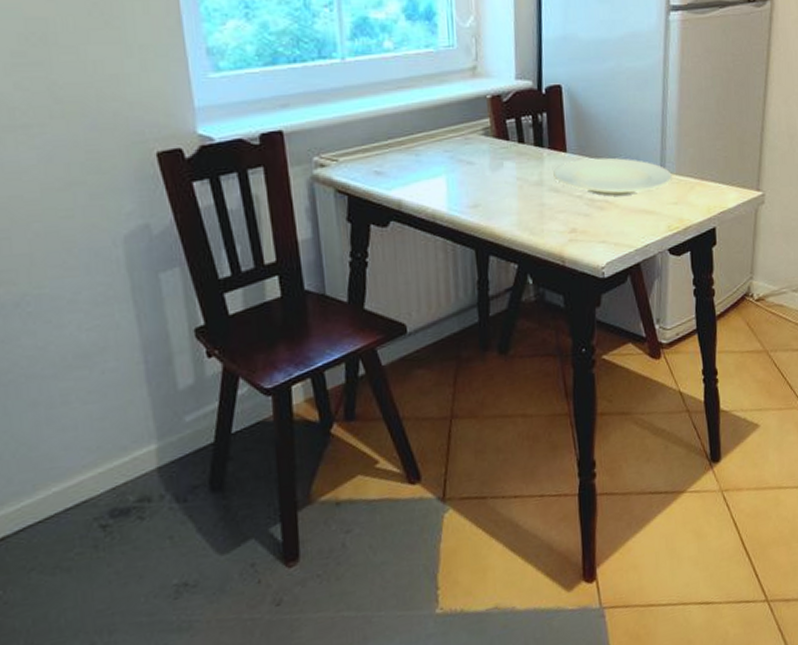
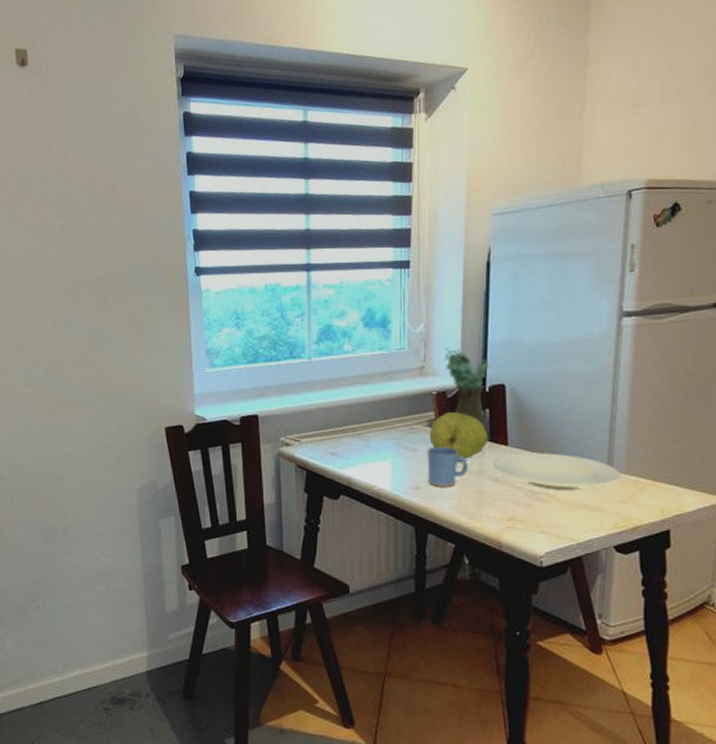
fruit: none [485,117,547,169] -> present [429,411,489,459]
mug: none [485,157,529,203] -> present [428,446,469,487]
vase: none [497,44,545,137] -> present [444,348,489,430]

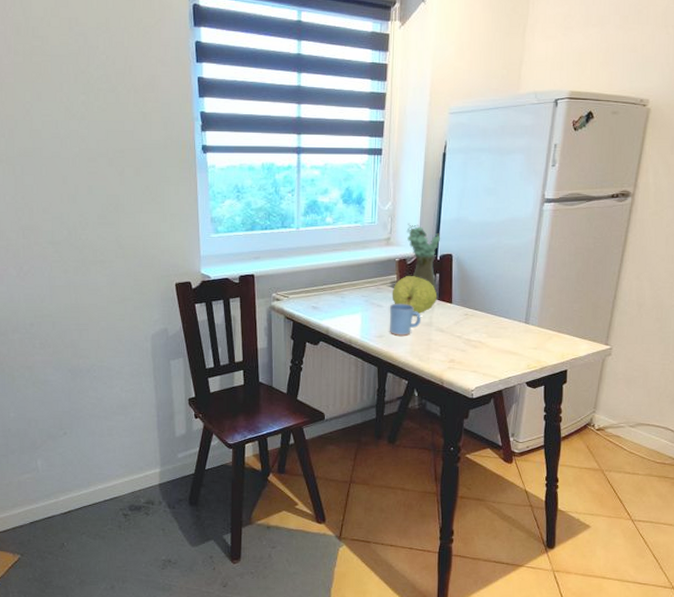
plate: present [494,453,622,490] -> none [440,309,535,339]

